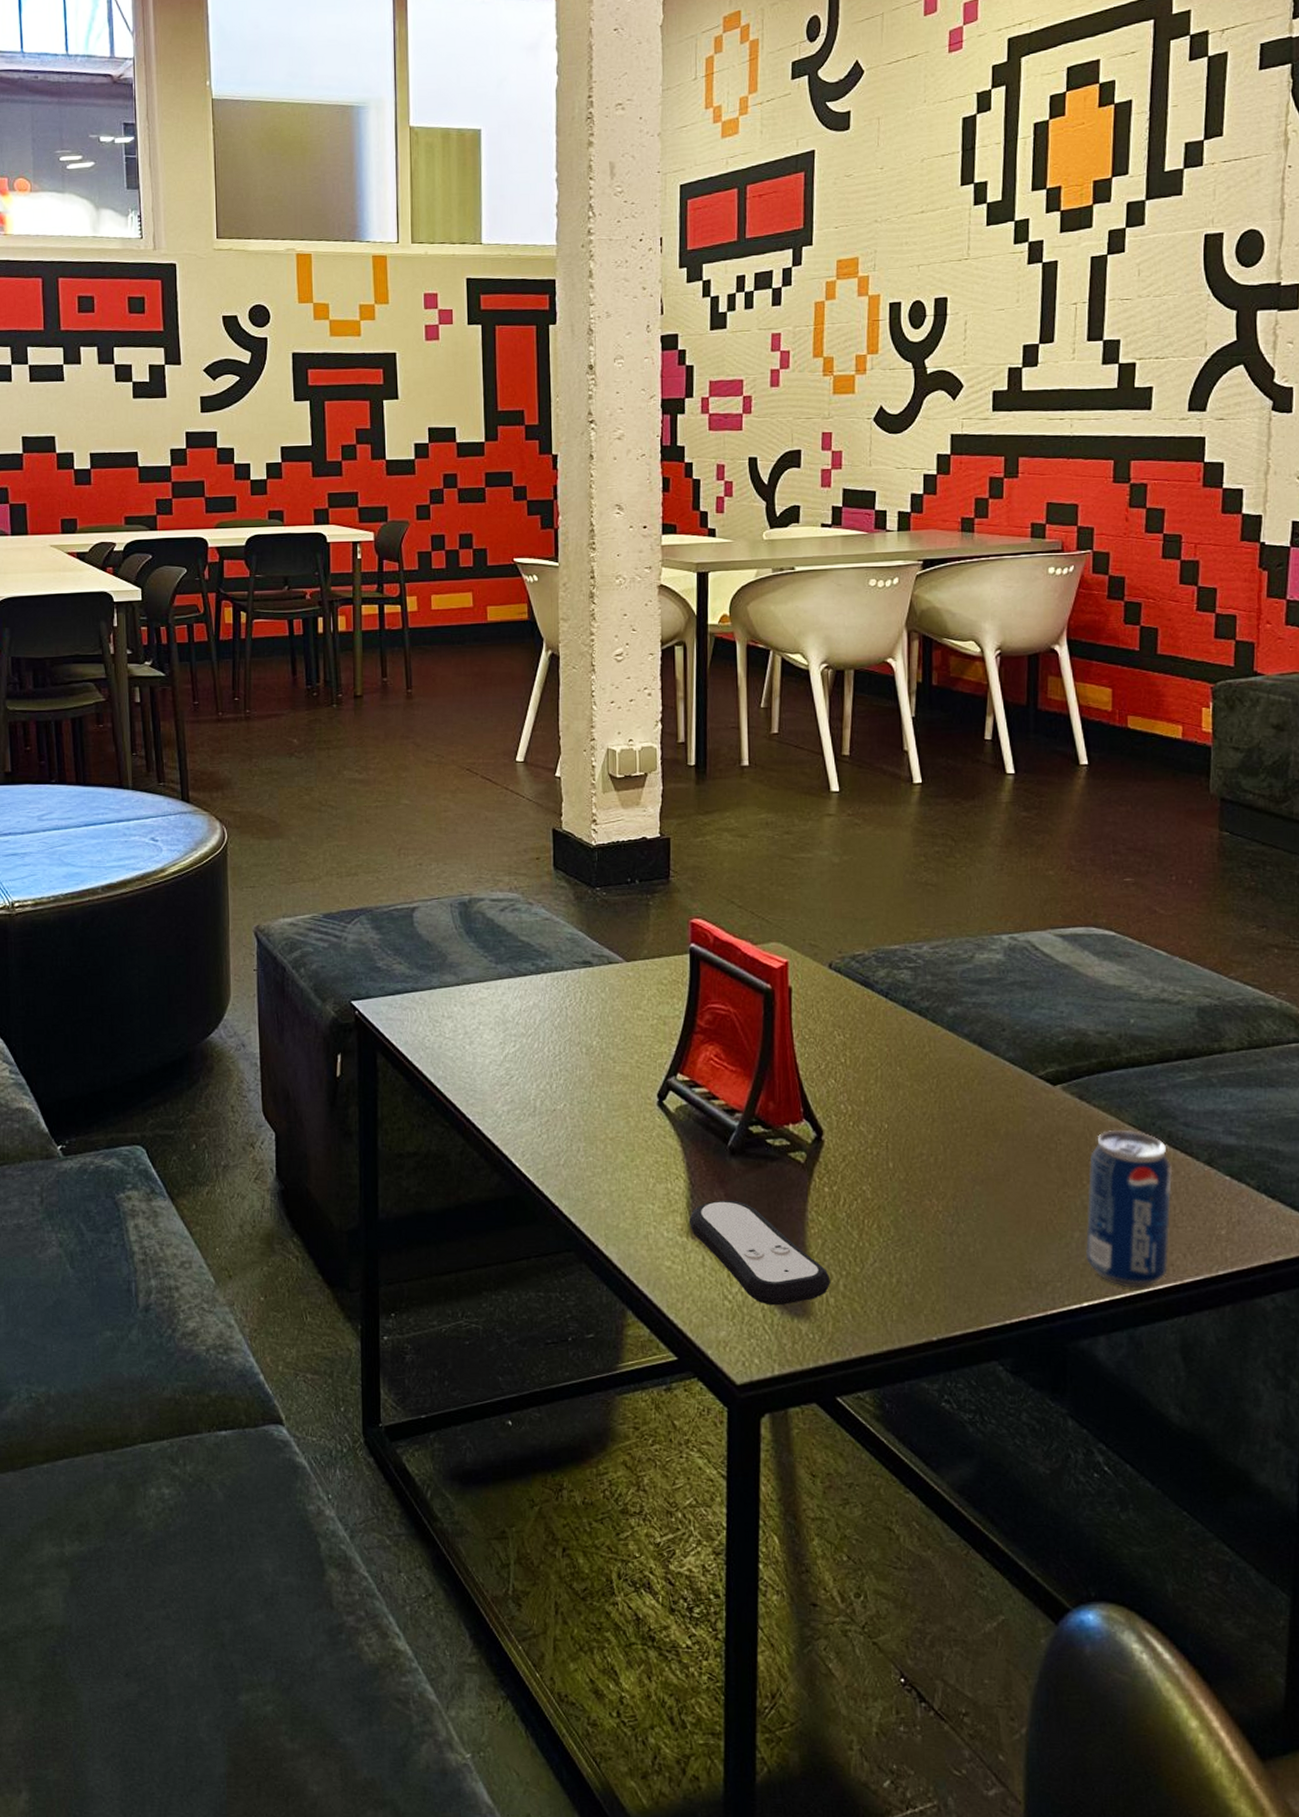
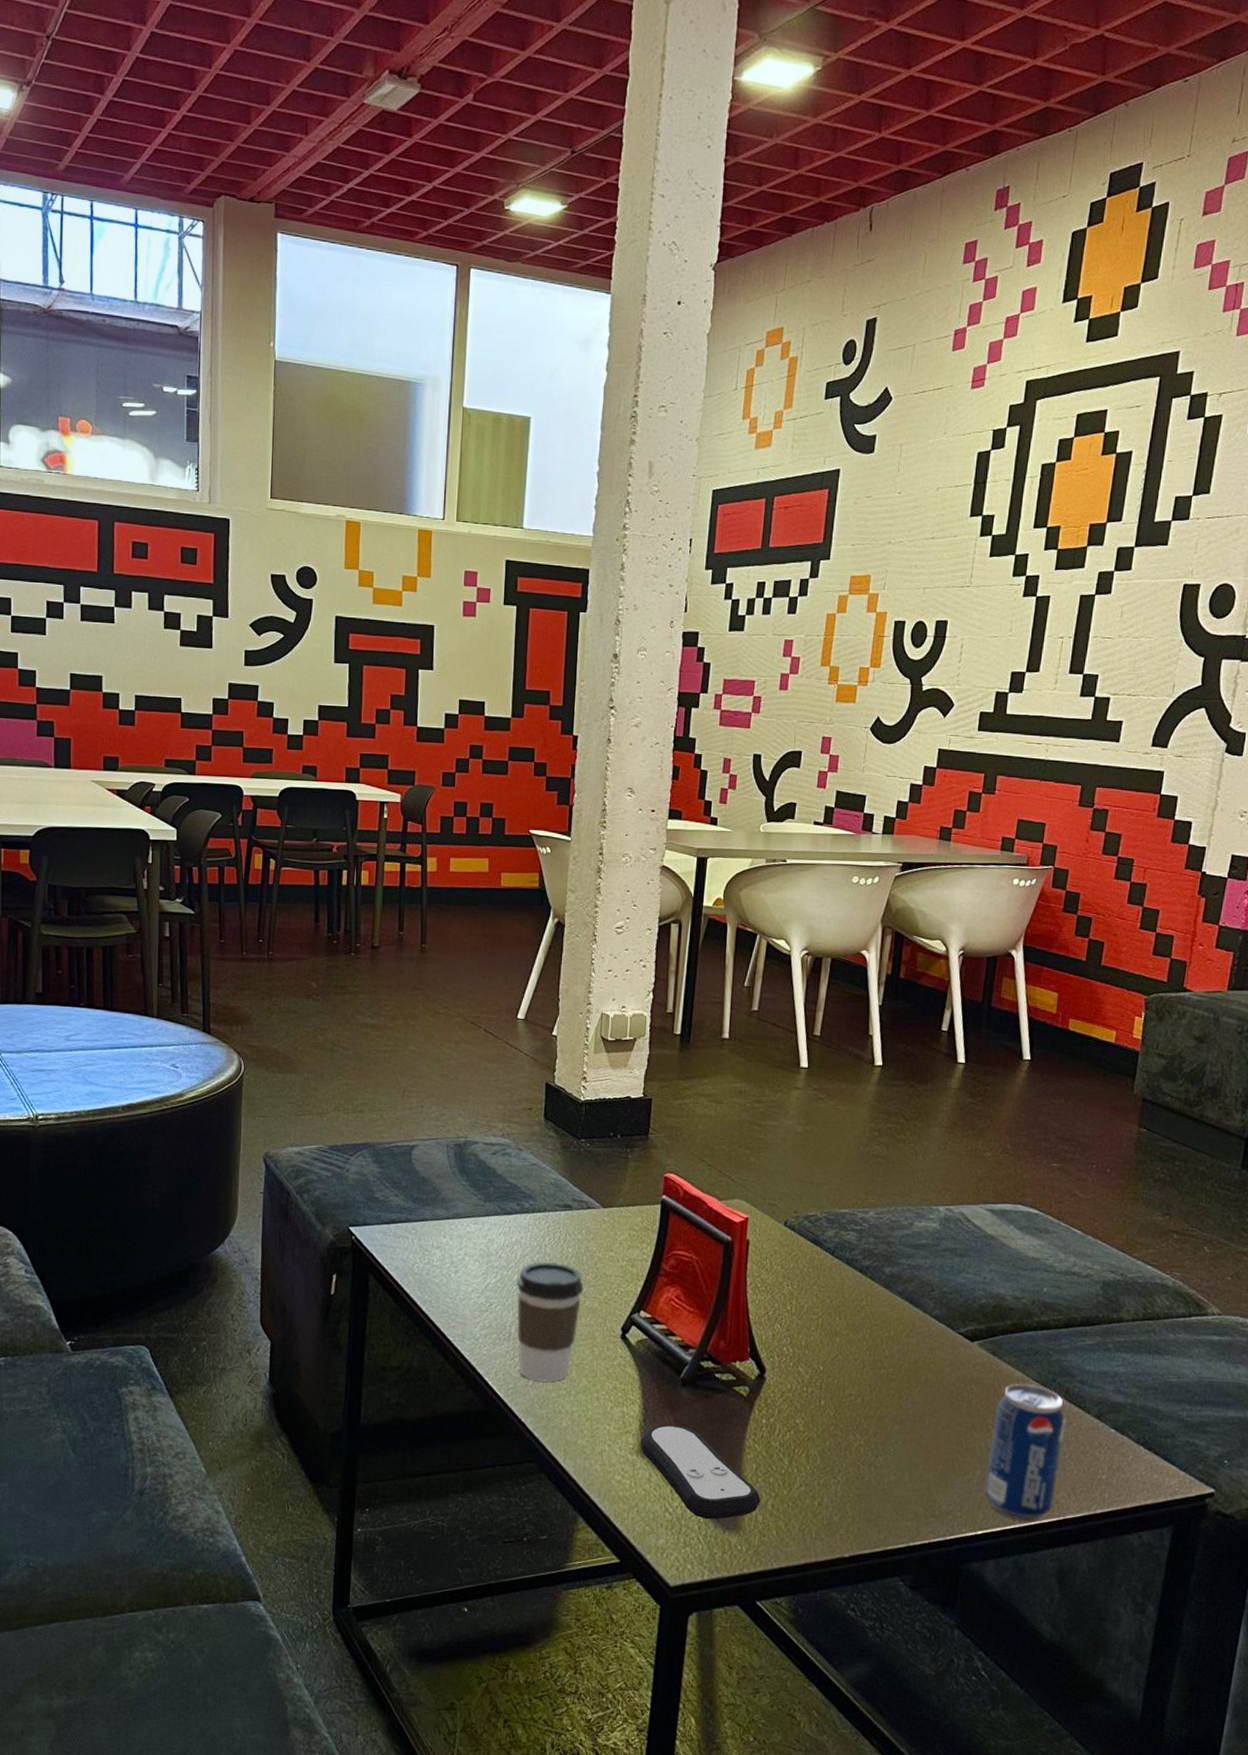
coffee cup: none [537,1026,612,1161] -> present [516,1262,584,1383]

